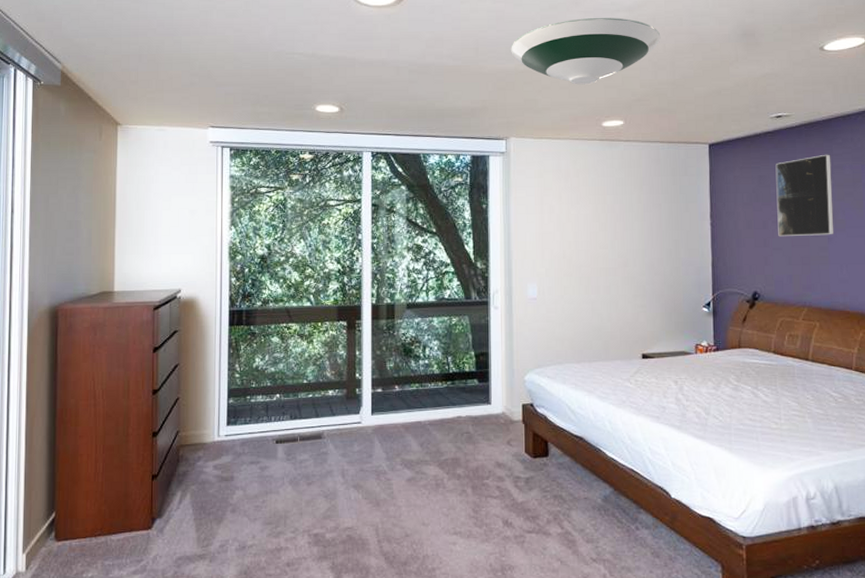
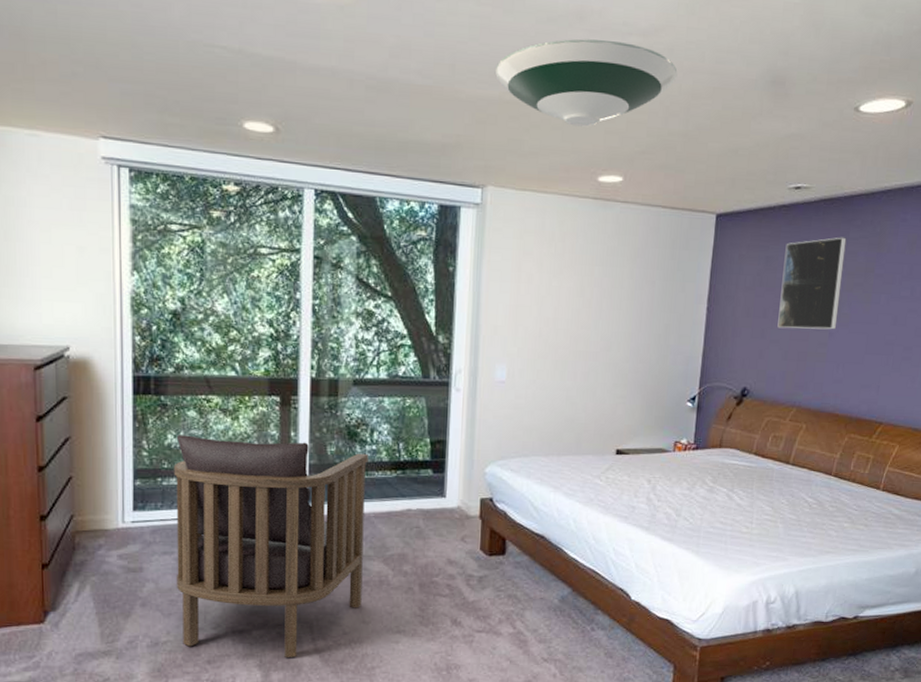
armchair: none [260,358,422,559] -> present [173,435,369,657]

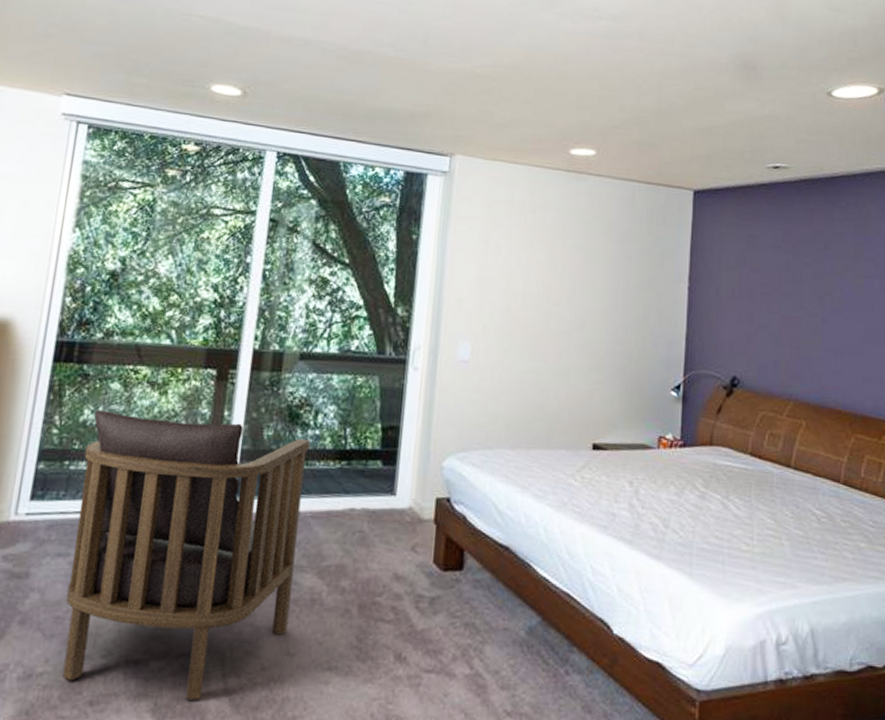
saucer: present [494,39,678,127] -> none [466,21,648,102]
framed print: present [777,237,847,330] -> none [766,218,832,316]

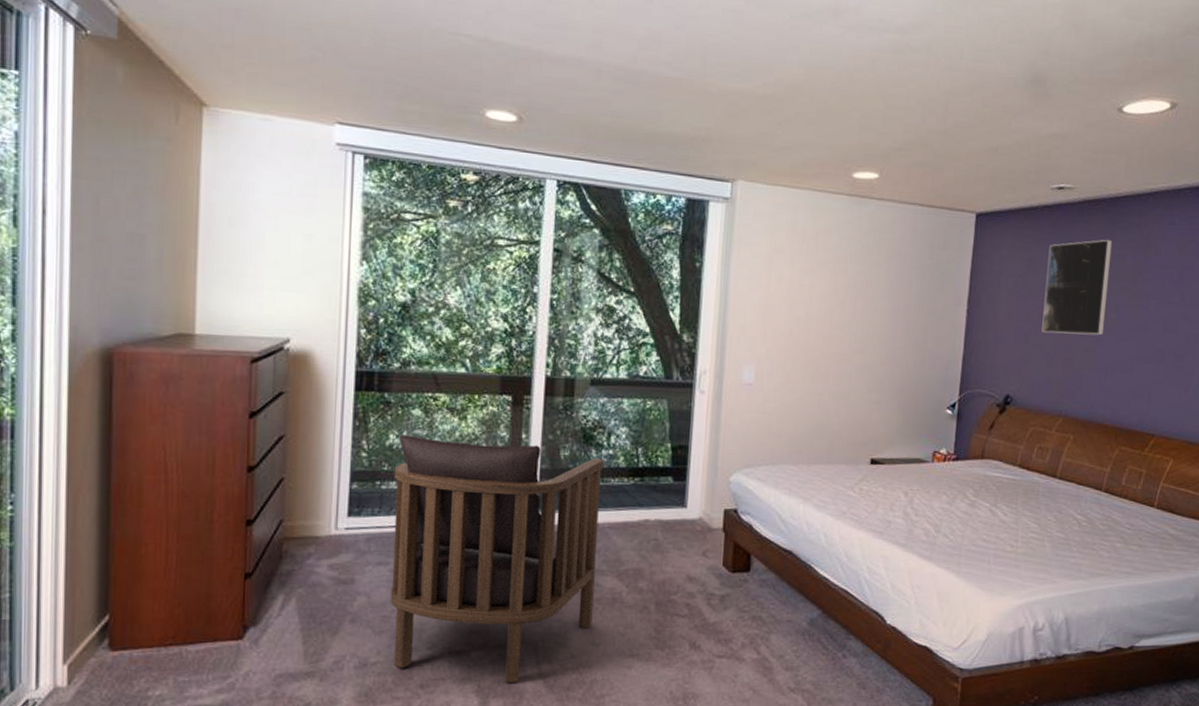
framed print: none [766,218,832,316] -> present [1041,239,1113,336]

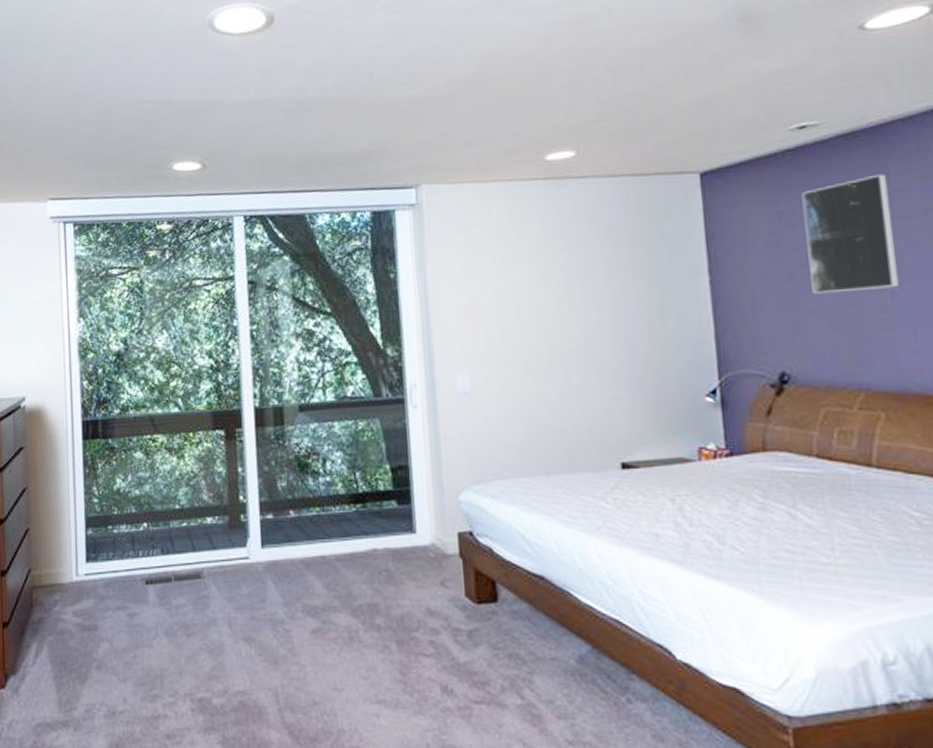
armchair: present [391,435,605,683] -> none [123,478,331,733]

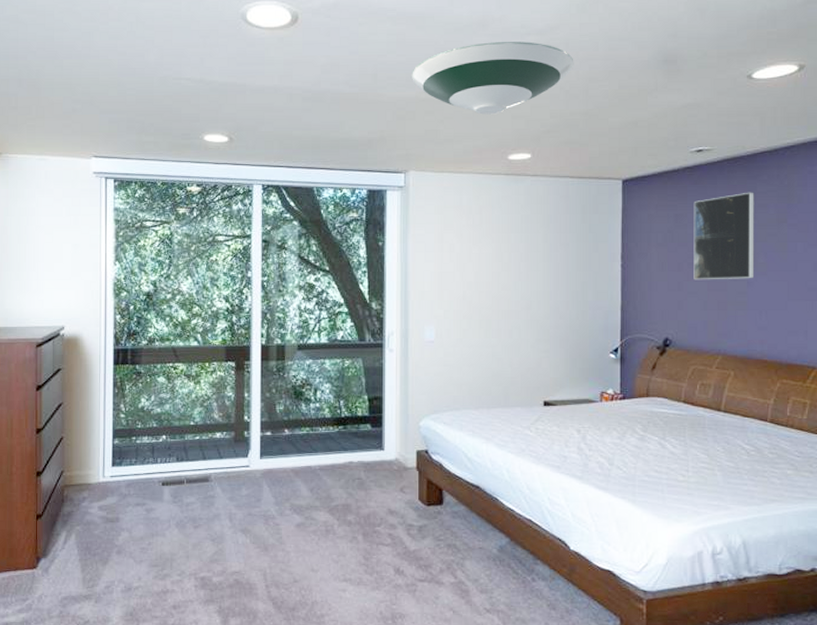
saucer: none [414,15,621,109] -> present [411,42,574,115]

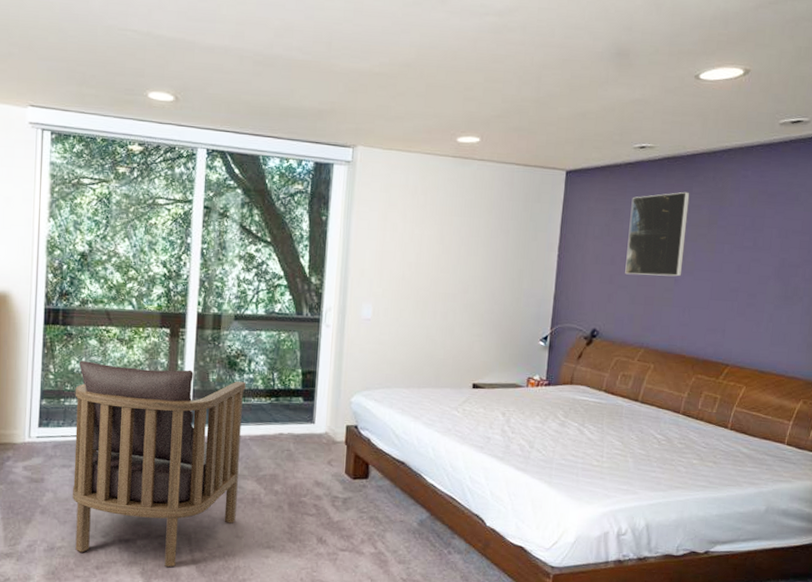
armchair: none [146,398,313,604] -> present [73,361,246,567]
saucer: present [411,42,574,115] -> none [365,19,530,95]

